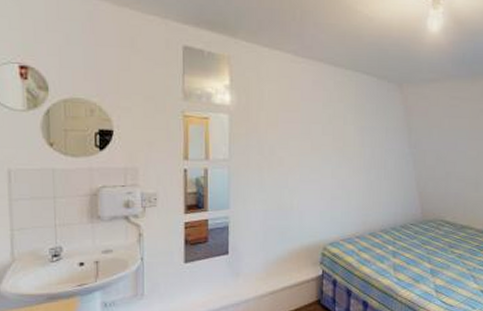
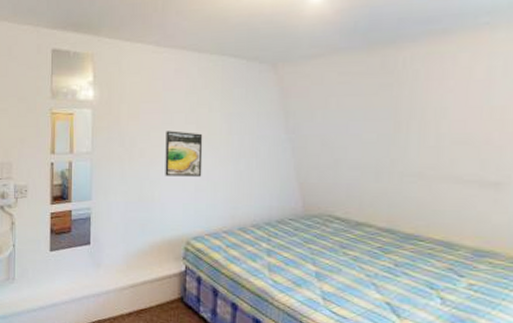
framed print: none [303,140,339,186] -> present [165,130,203,177]

